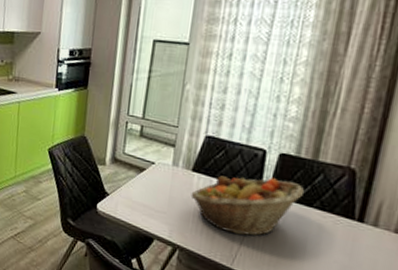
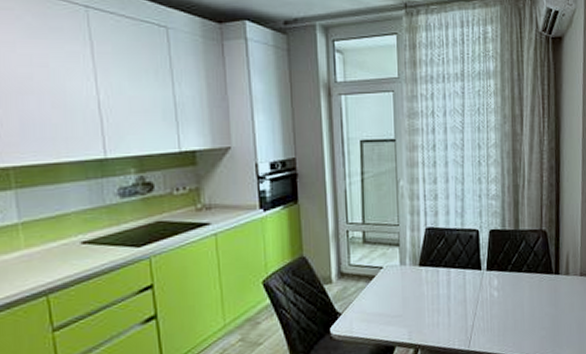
fruit basket: present [190,175,304,236] -> none [422,254,513,317]

